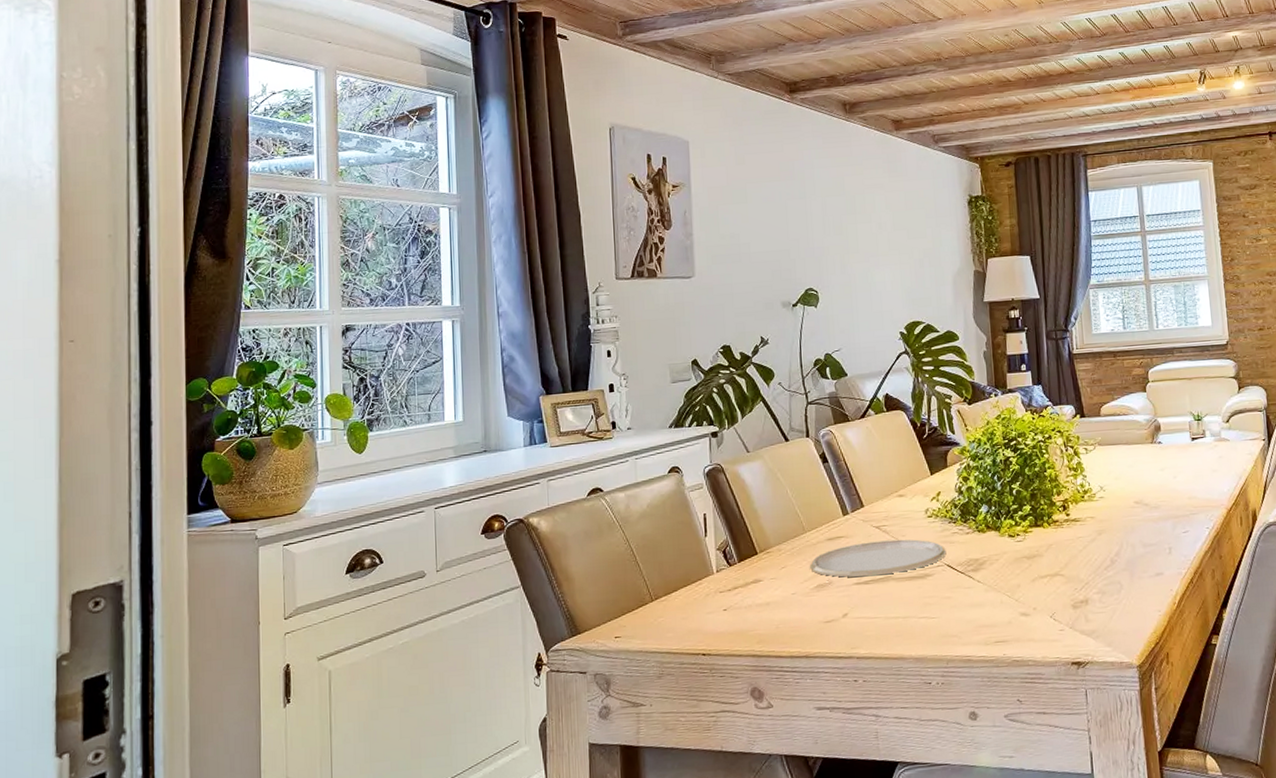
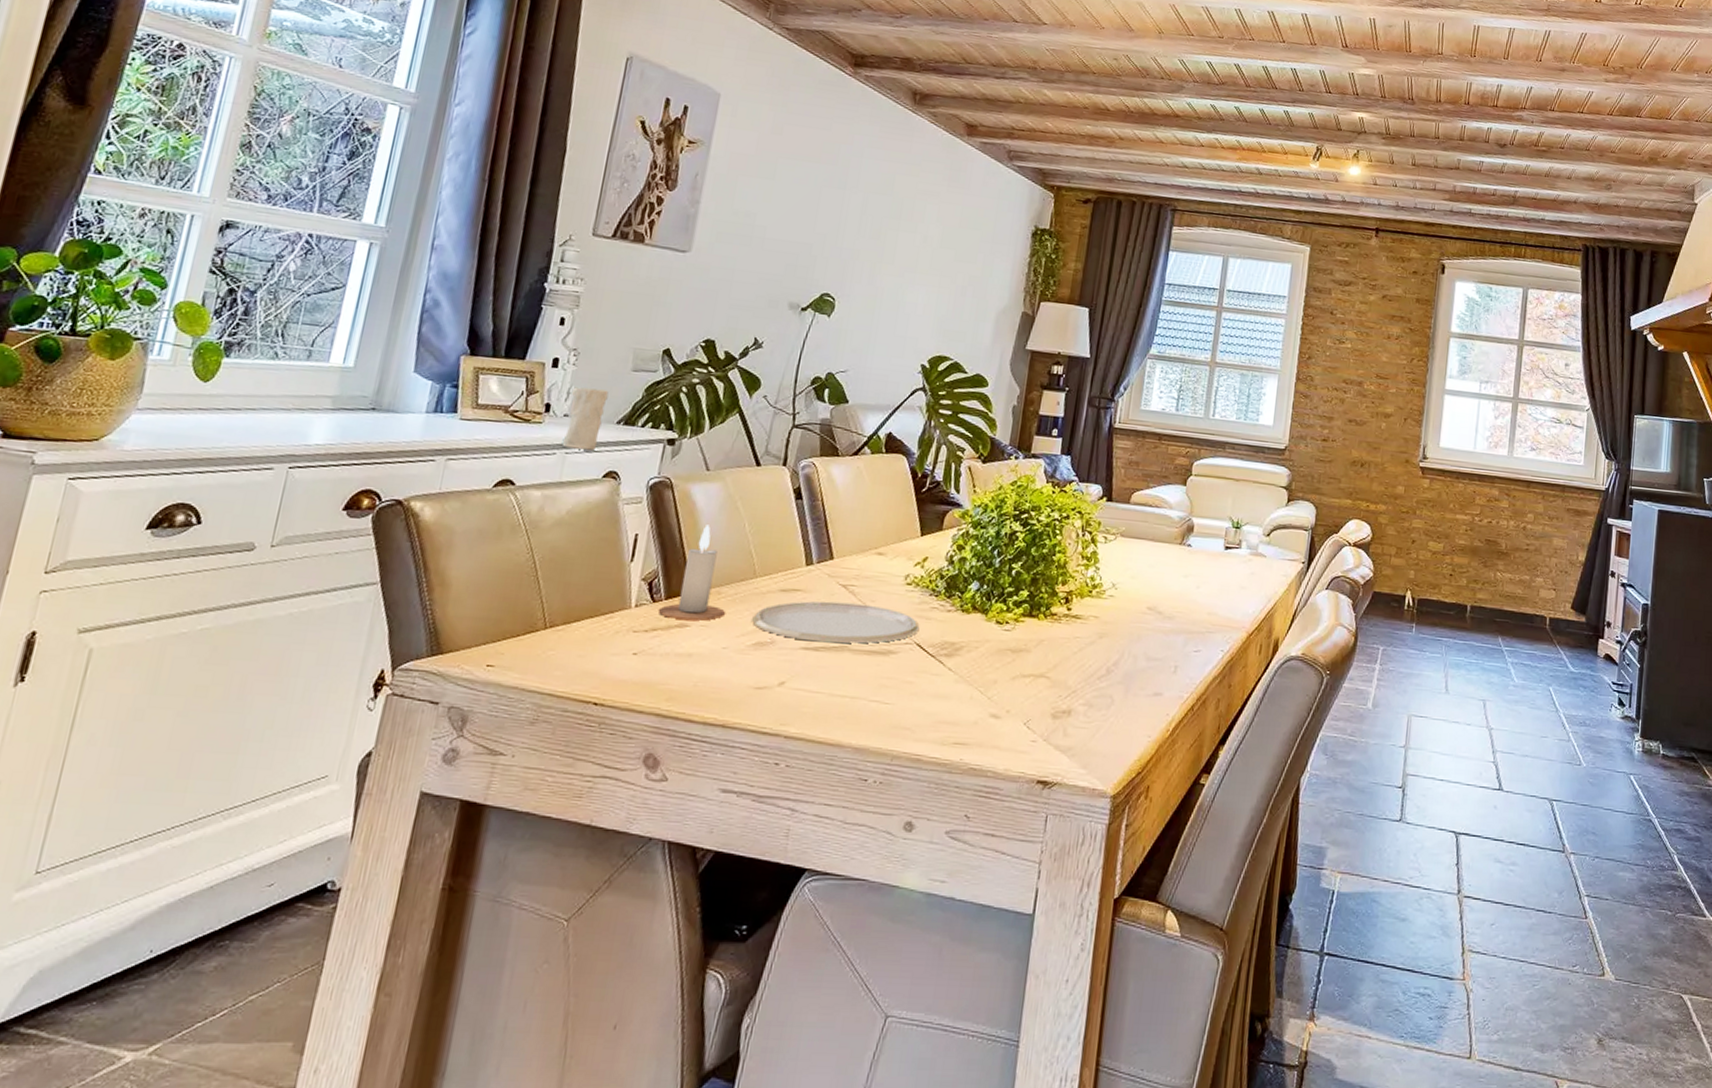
candle: none [629,402,658,455] -> present [561,387,609,451]
candle: none [735,496,789,577] -> present [658,524,726,621]

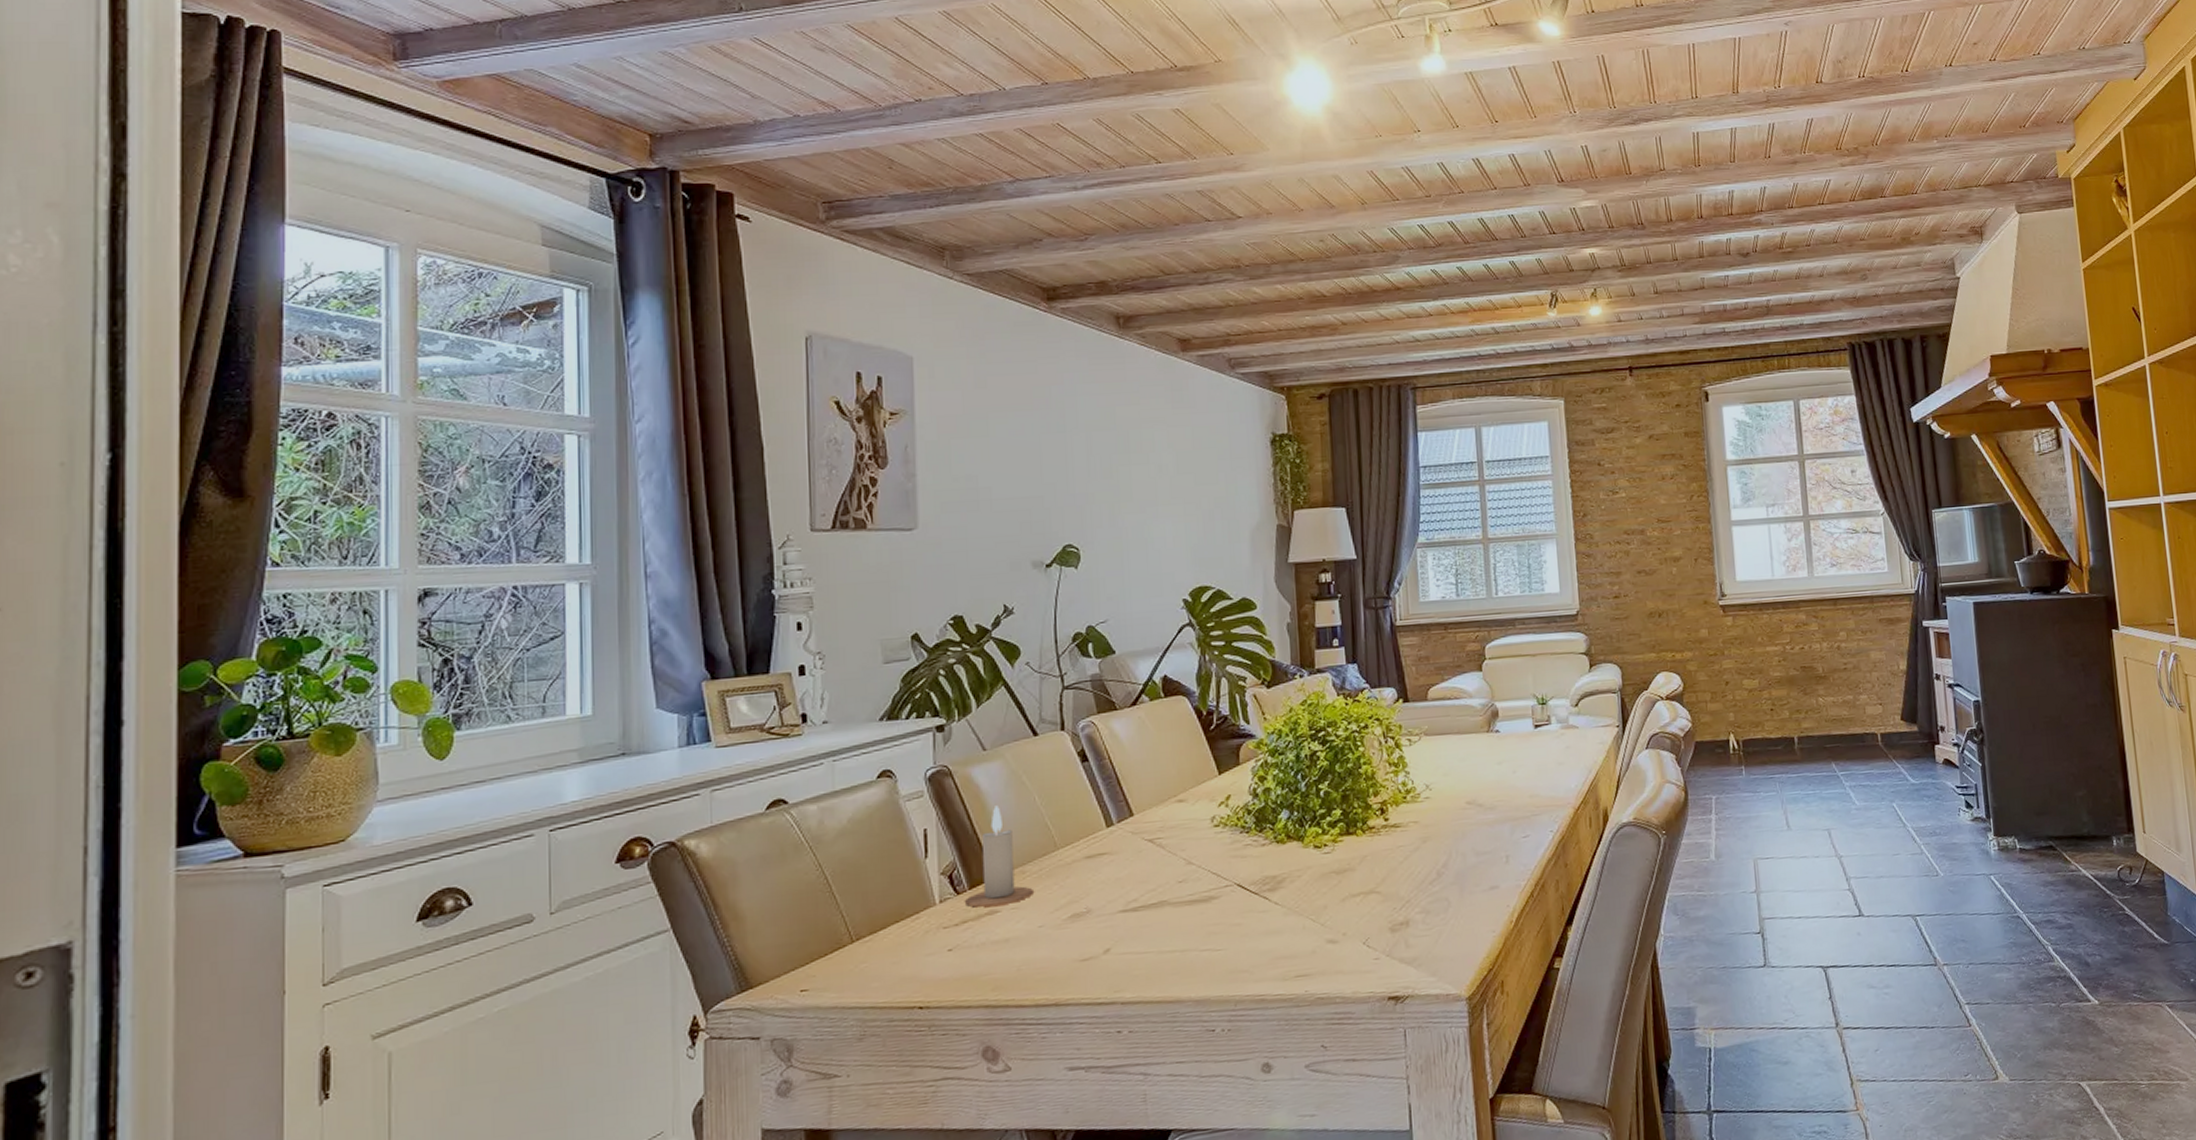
candle: present [561,387,609,451] -> none [825,688,864,756]
plate: present [751,601,920,644] -> none [1061,854,1237,904]

